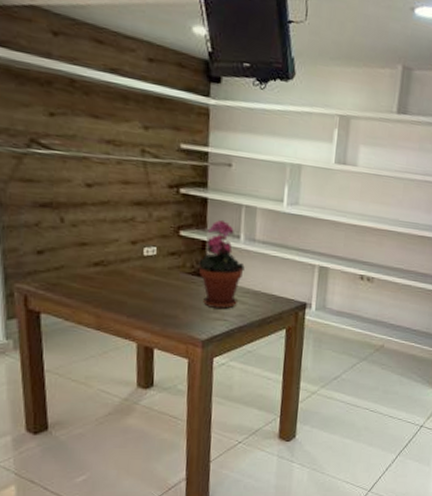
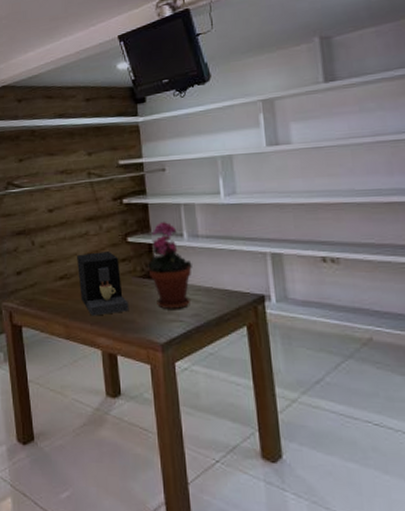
coffee maker: none [117,241,173,309] -> present [77,252,129,316]

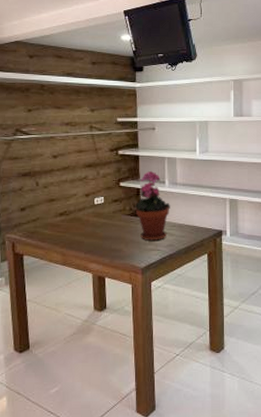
coffee maker: present [77,252,129,316] -> none [76,193,118,246]

